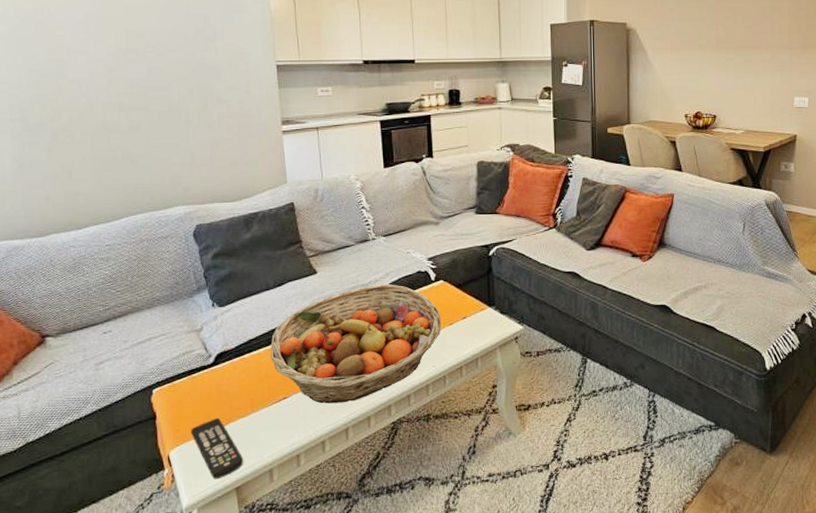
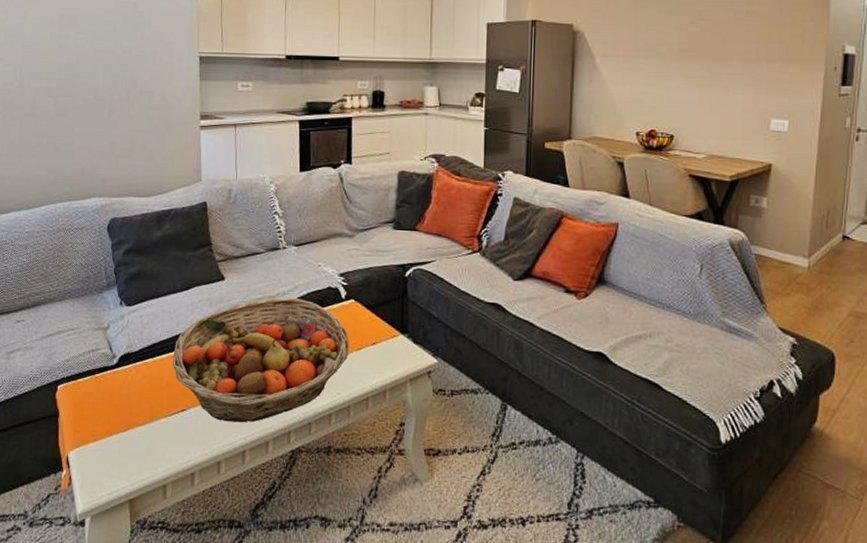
remote control: present [191,417,244,480] -> none [90,422,139,488]

